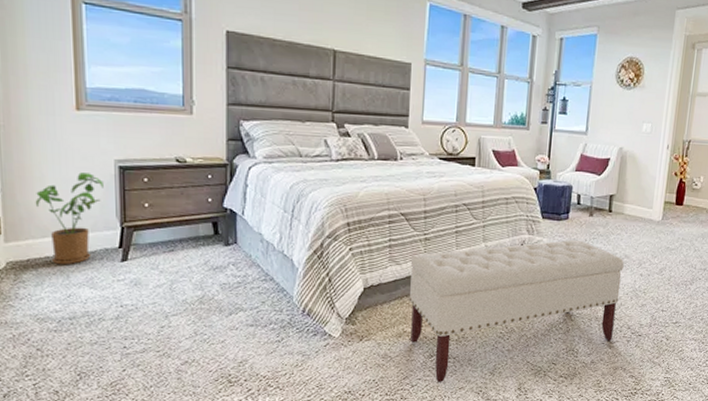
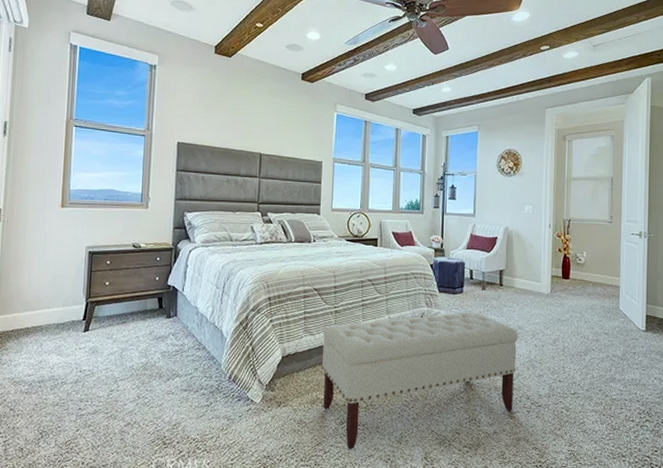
house plant: present [35,172,104,265] -> none [23,257,76,335]

